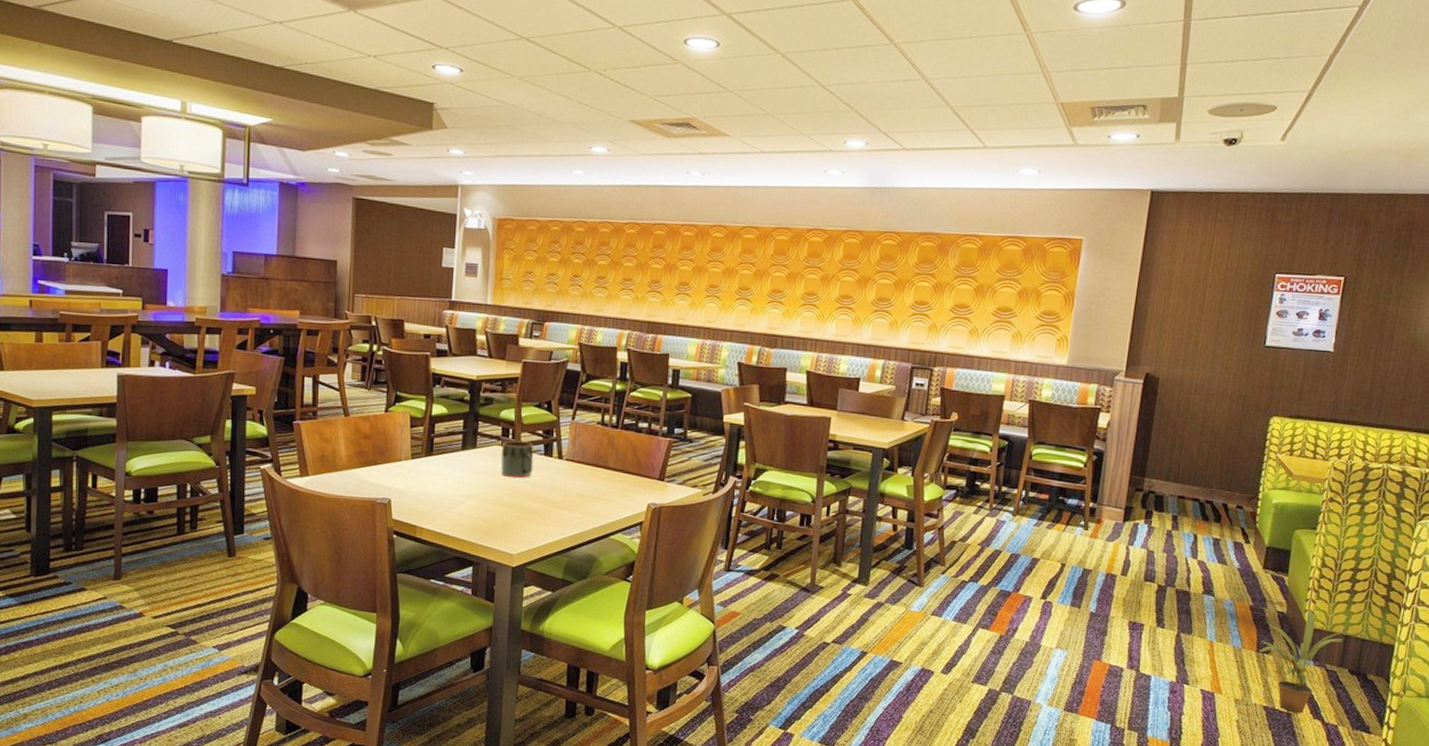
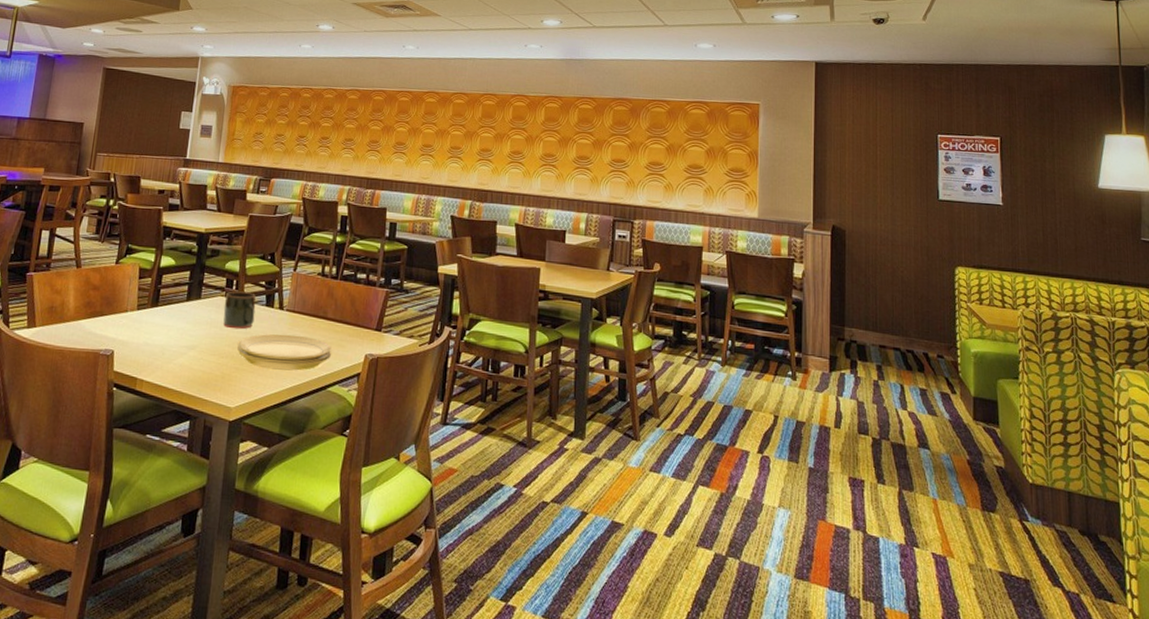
plate: none [516,483,614,520] -> present [237,334,332,371]
potted plant: present [1258,610,1360,714] -> none [983,464,1083,580]

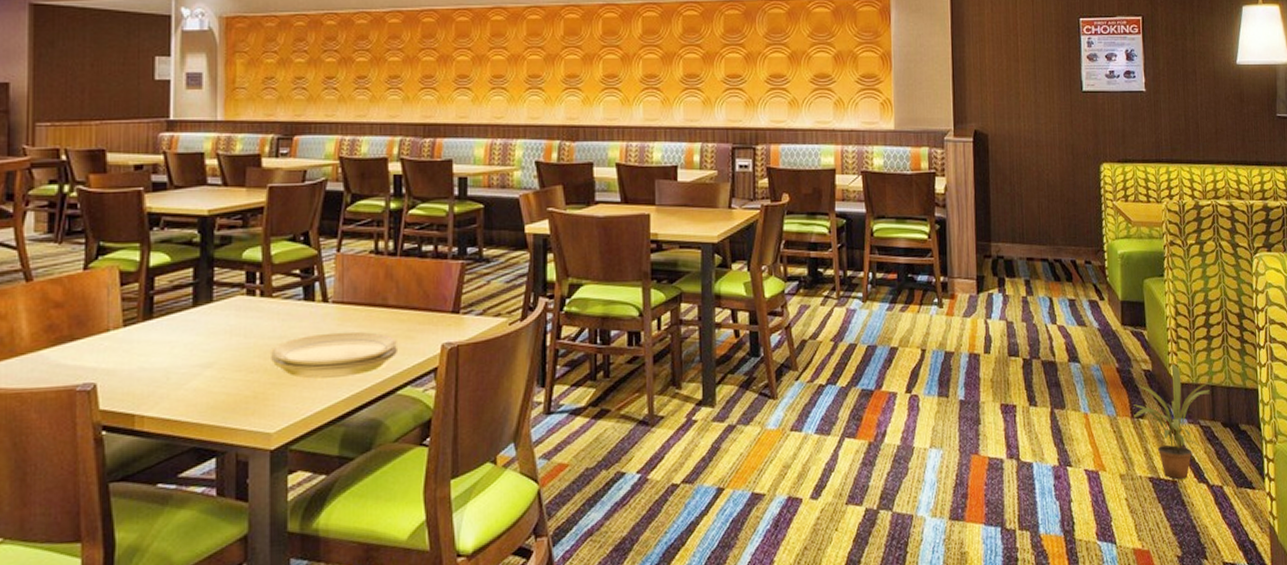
mug: present [223,291,256,329] -> none [246,285,290,335]
potted plant: none [983,464,1083,580] -> present [1133,363,1225,480]

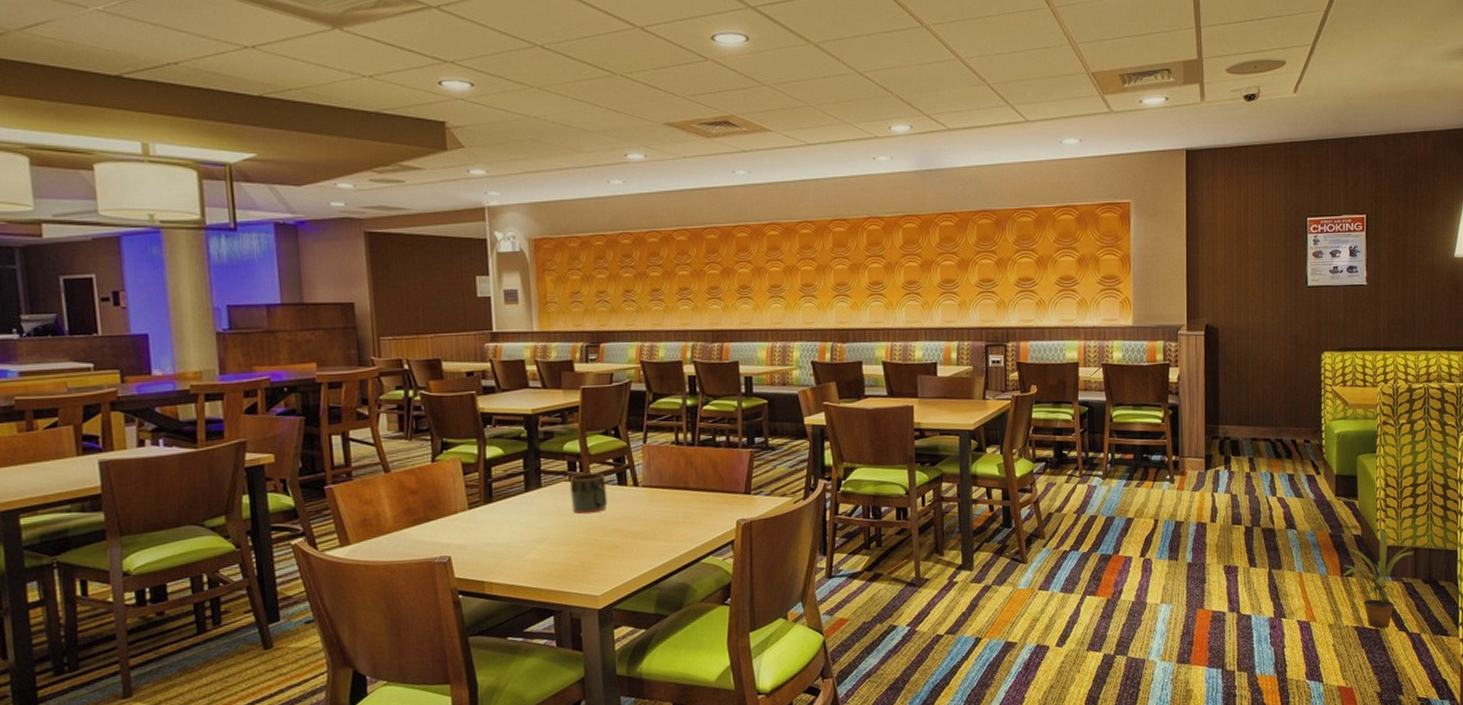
mug: none [246,285,290,335] -> present [569,473,608,514]
plate: present [269,331,399,379] -> none [592,510,701,551]

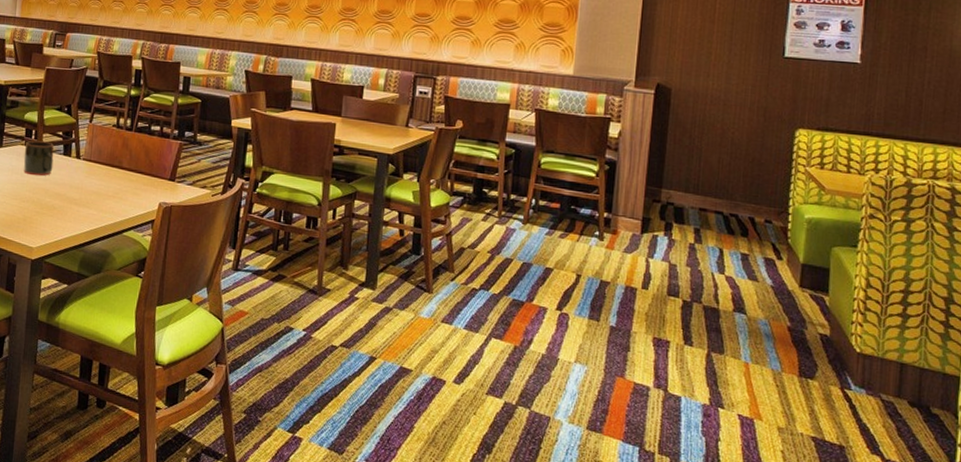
potted plant: present [1342,529,1427,628] -> none [801,333,918,447]

